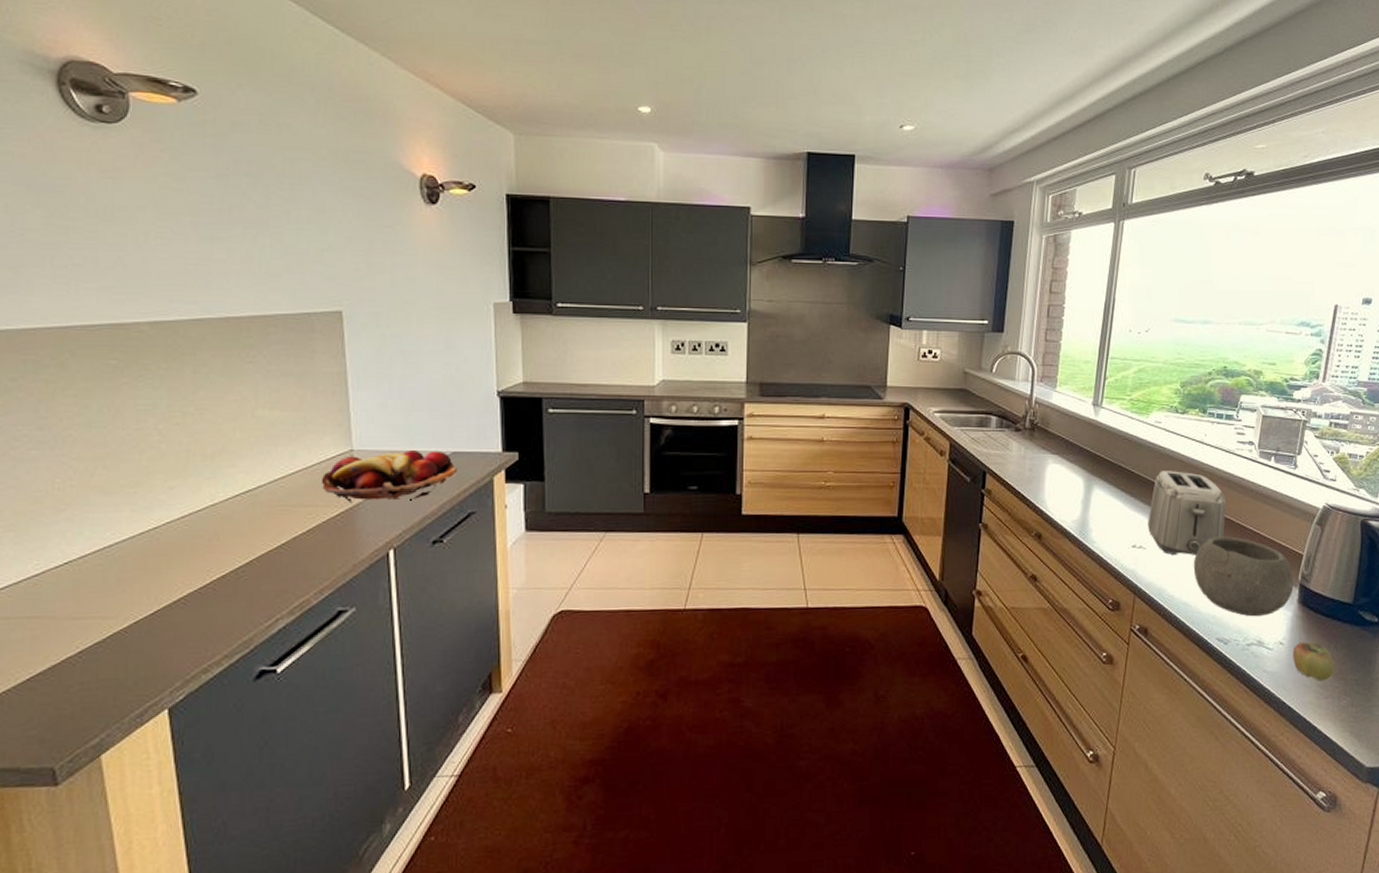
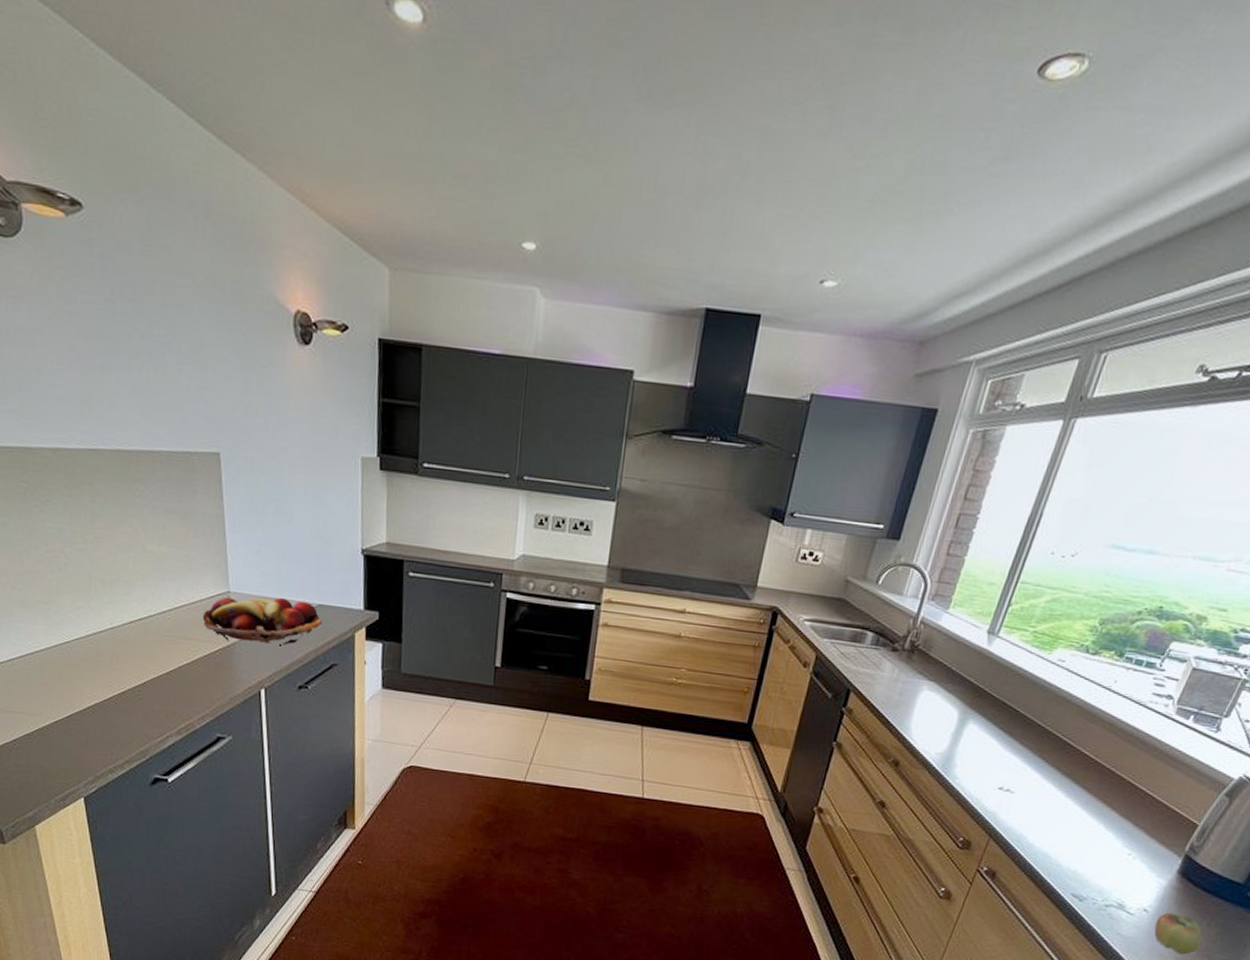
toaster: present [1148,471,1226,555] -> none [1021,714,1121,807]
bowl: present [1193,536,1294,617] -> none [1062,791,1181,881]

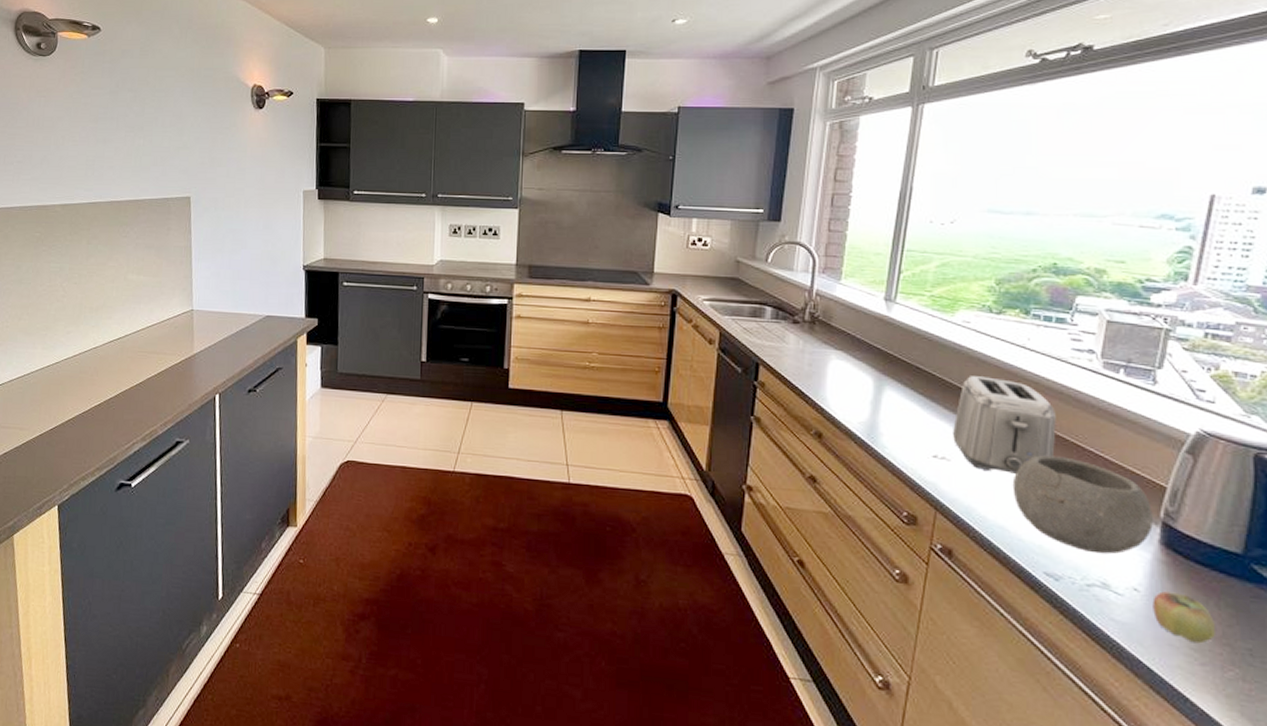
fruit basket: present [202,597,323,646] -> none [169,312,270,355]
toaster: none [1021,714,1121,807] -> present [953,376,1056,474]
bowl: none [1062,791,1181,881] -> present [1012,455,1153,555]

